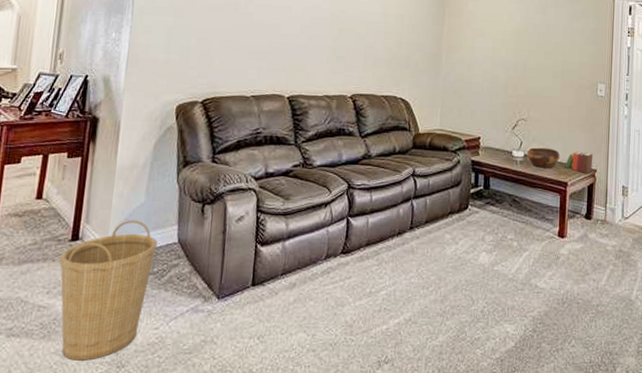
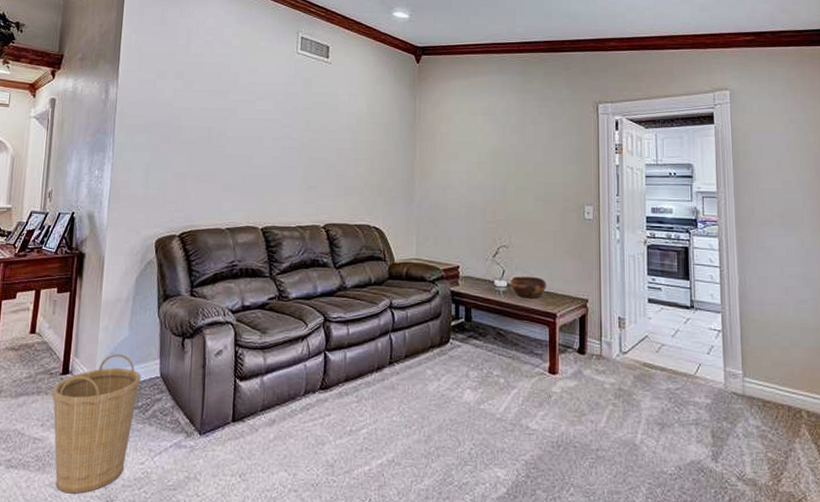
books: present [565,151,593,173] -> none [552,280,584,304]

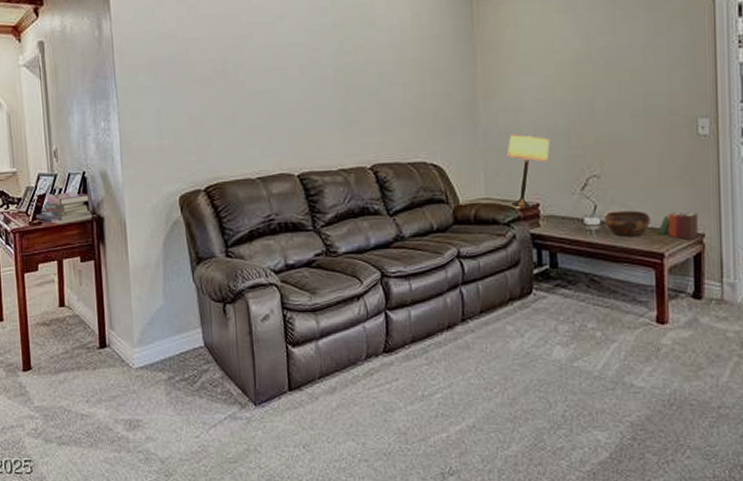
books: none [22,229,75,258] -> present [36,191,93,225]
basket: present [52,353,141,494] -> none [92,323,184,469]
table lamp: none [435,208,470,270] -> present [508,135,550,209]
books: none [552,280,584,304] -> present [658,212,699,240]

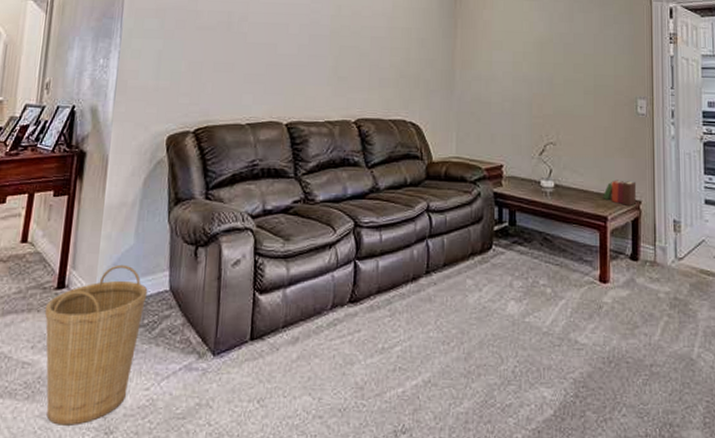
books: present [36,191,93,225] -> none [14,124,75,158]
basket: none [92,323,184,469] -> present [44,264,148,426]
table lamp: present [508,135,550,209] -> none [477,102,514,169]
decorative bowl: present [604,210,650,237] -> none [558,175,597,200]

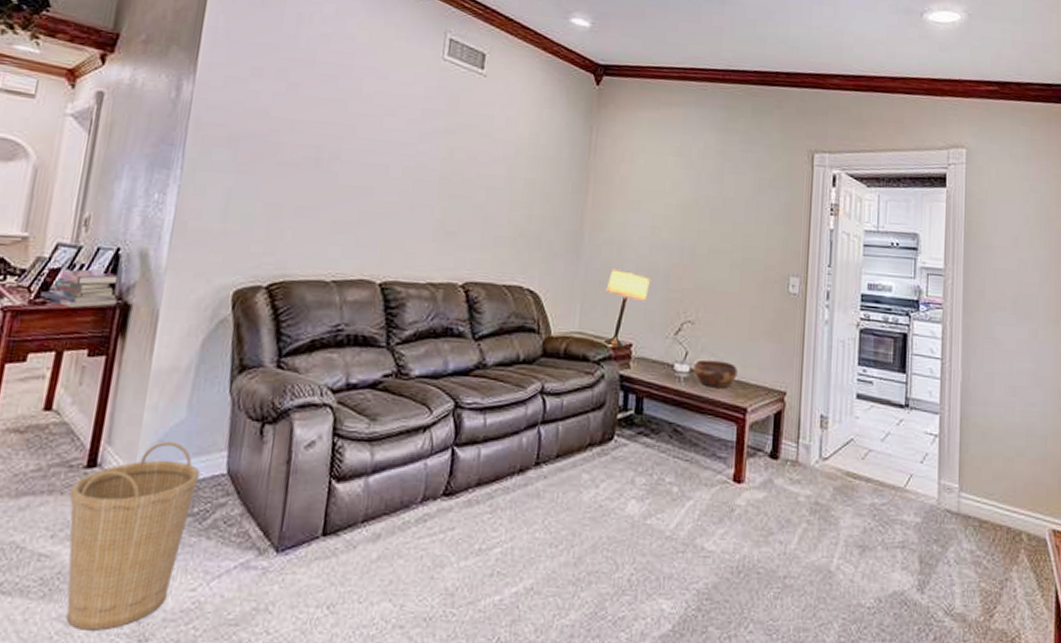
books: none [14,124,75,158] -> present [40,269,118,309]
table lamp: none [477,102,514,169] -> present [602,270,650,349]
decorative bowl: none [558,175,597,200] -> present [693,359,738,389]
books: present [603,180,637,206] -> none [744,367,782,397]

